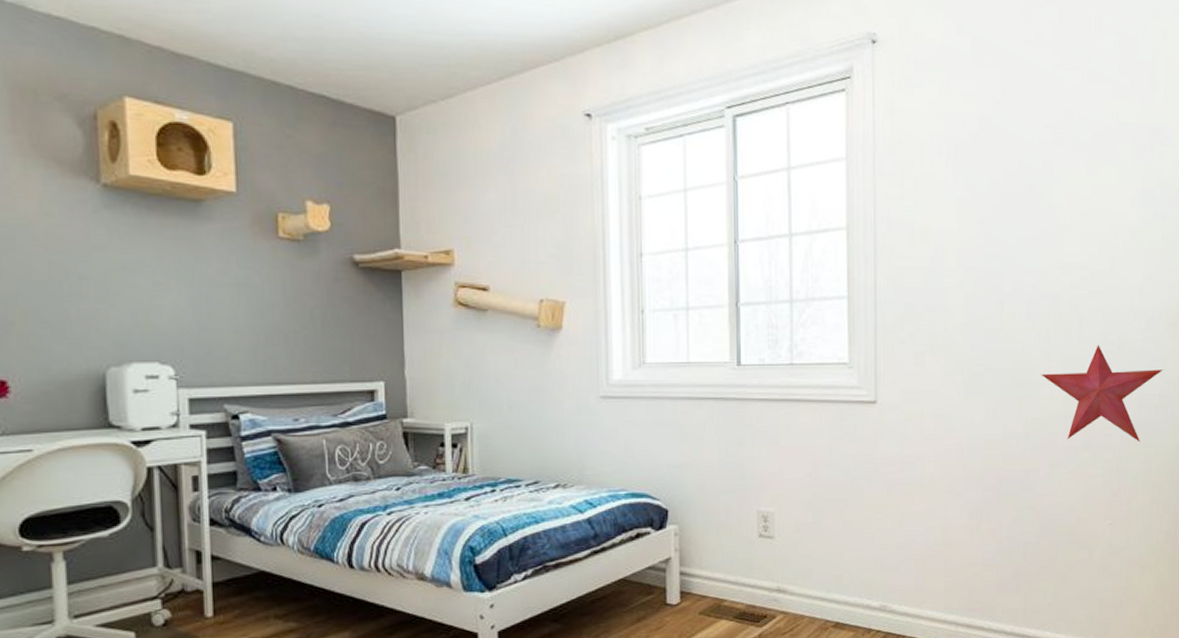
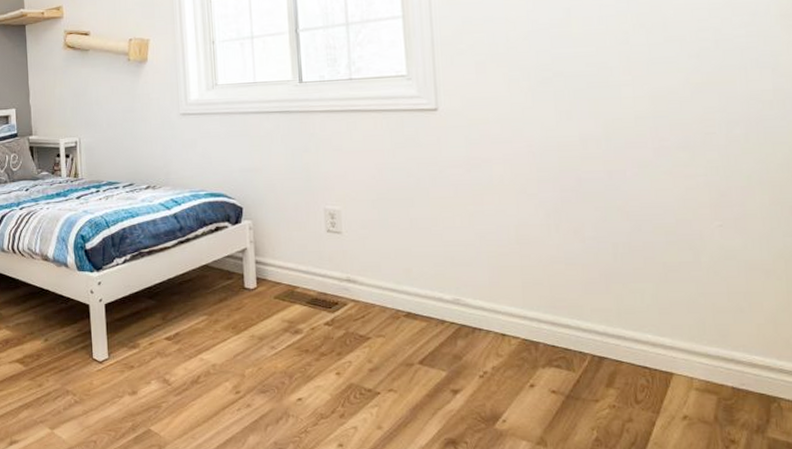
decorative star: present [1041,344,1164,442] -> none [620,42,777,141]

